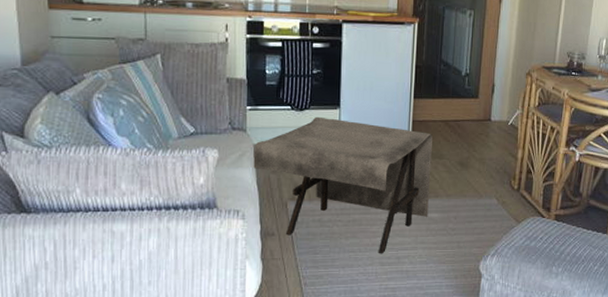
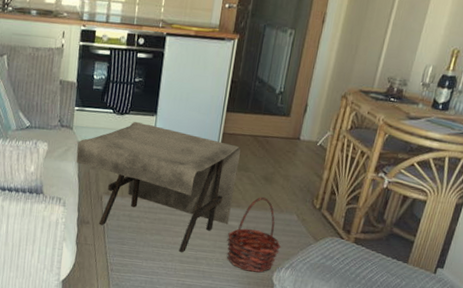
basket: none [429,184,485,264] -> present [227,197,281,273]

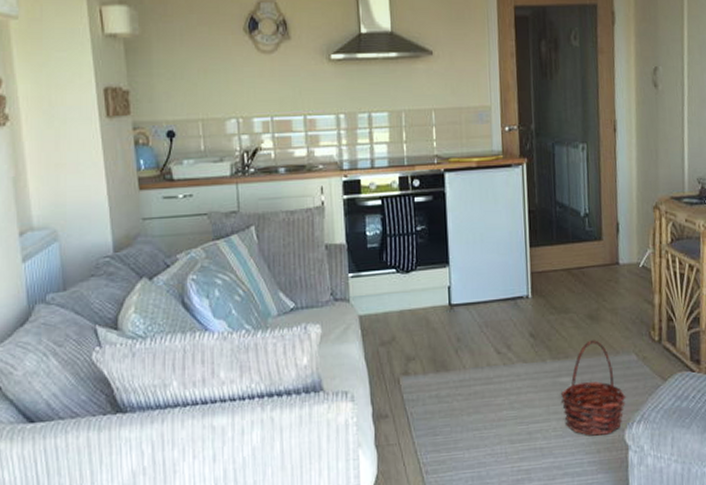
side table: present [76,121,241,253] -> none [359,277,559,430]

